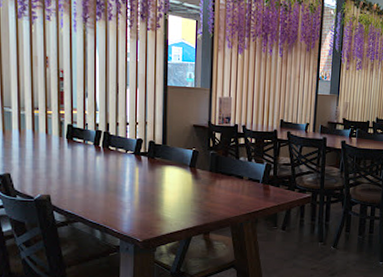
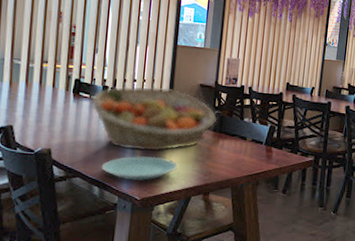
fruit basket: none [85,129,212,194] -> present [91,86,217,151]
plate: none [101,198,176,224] -> present [101,156,177,182]

